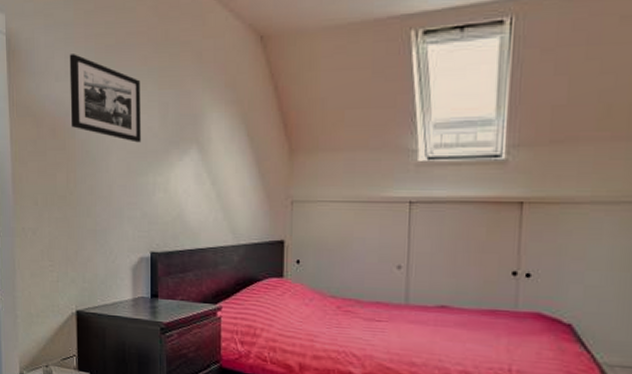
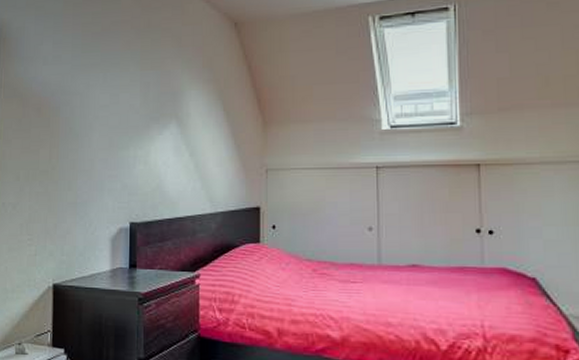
picture frame: present [69,54,141,143] -> none [56,40,124,119]

